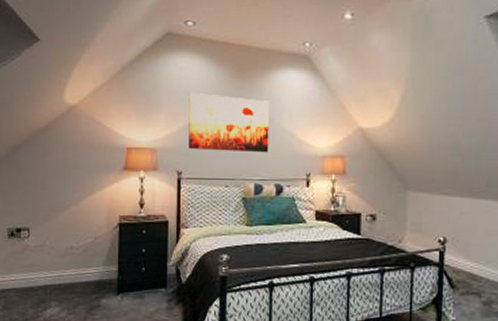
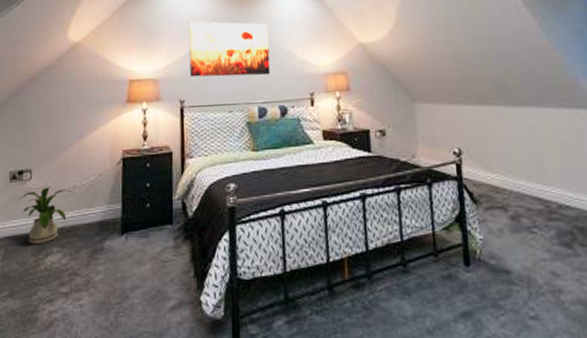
house plant: none [15,245,70,298] -> present [17,187,73,245]

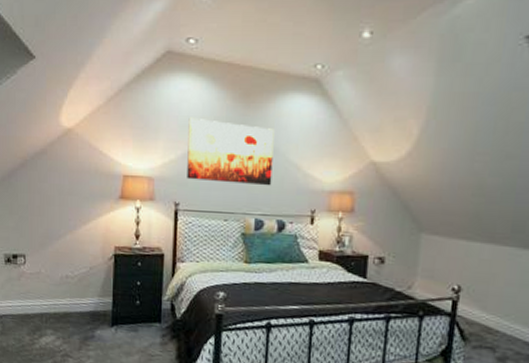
house plant: present [17,187,73,245] -> none [12,273,66,326]

